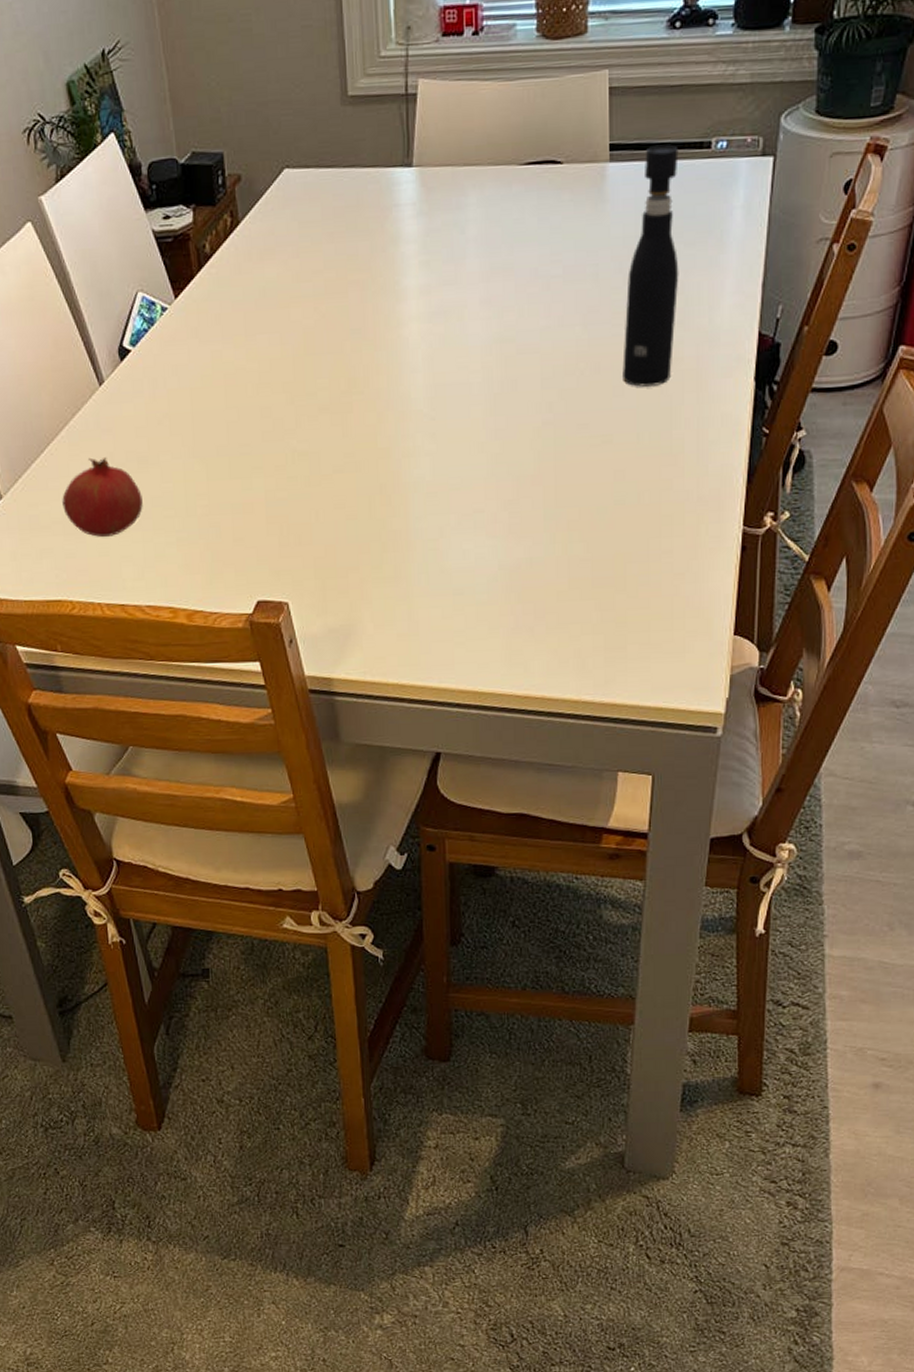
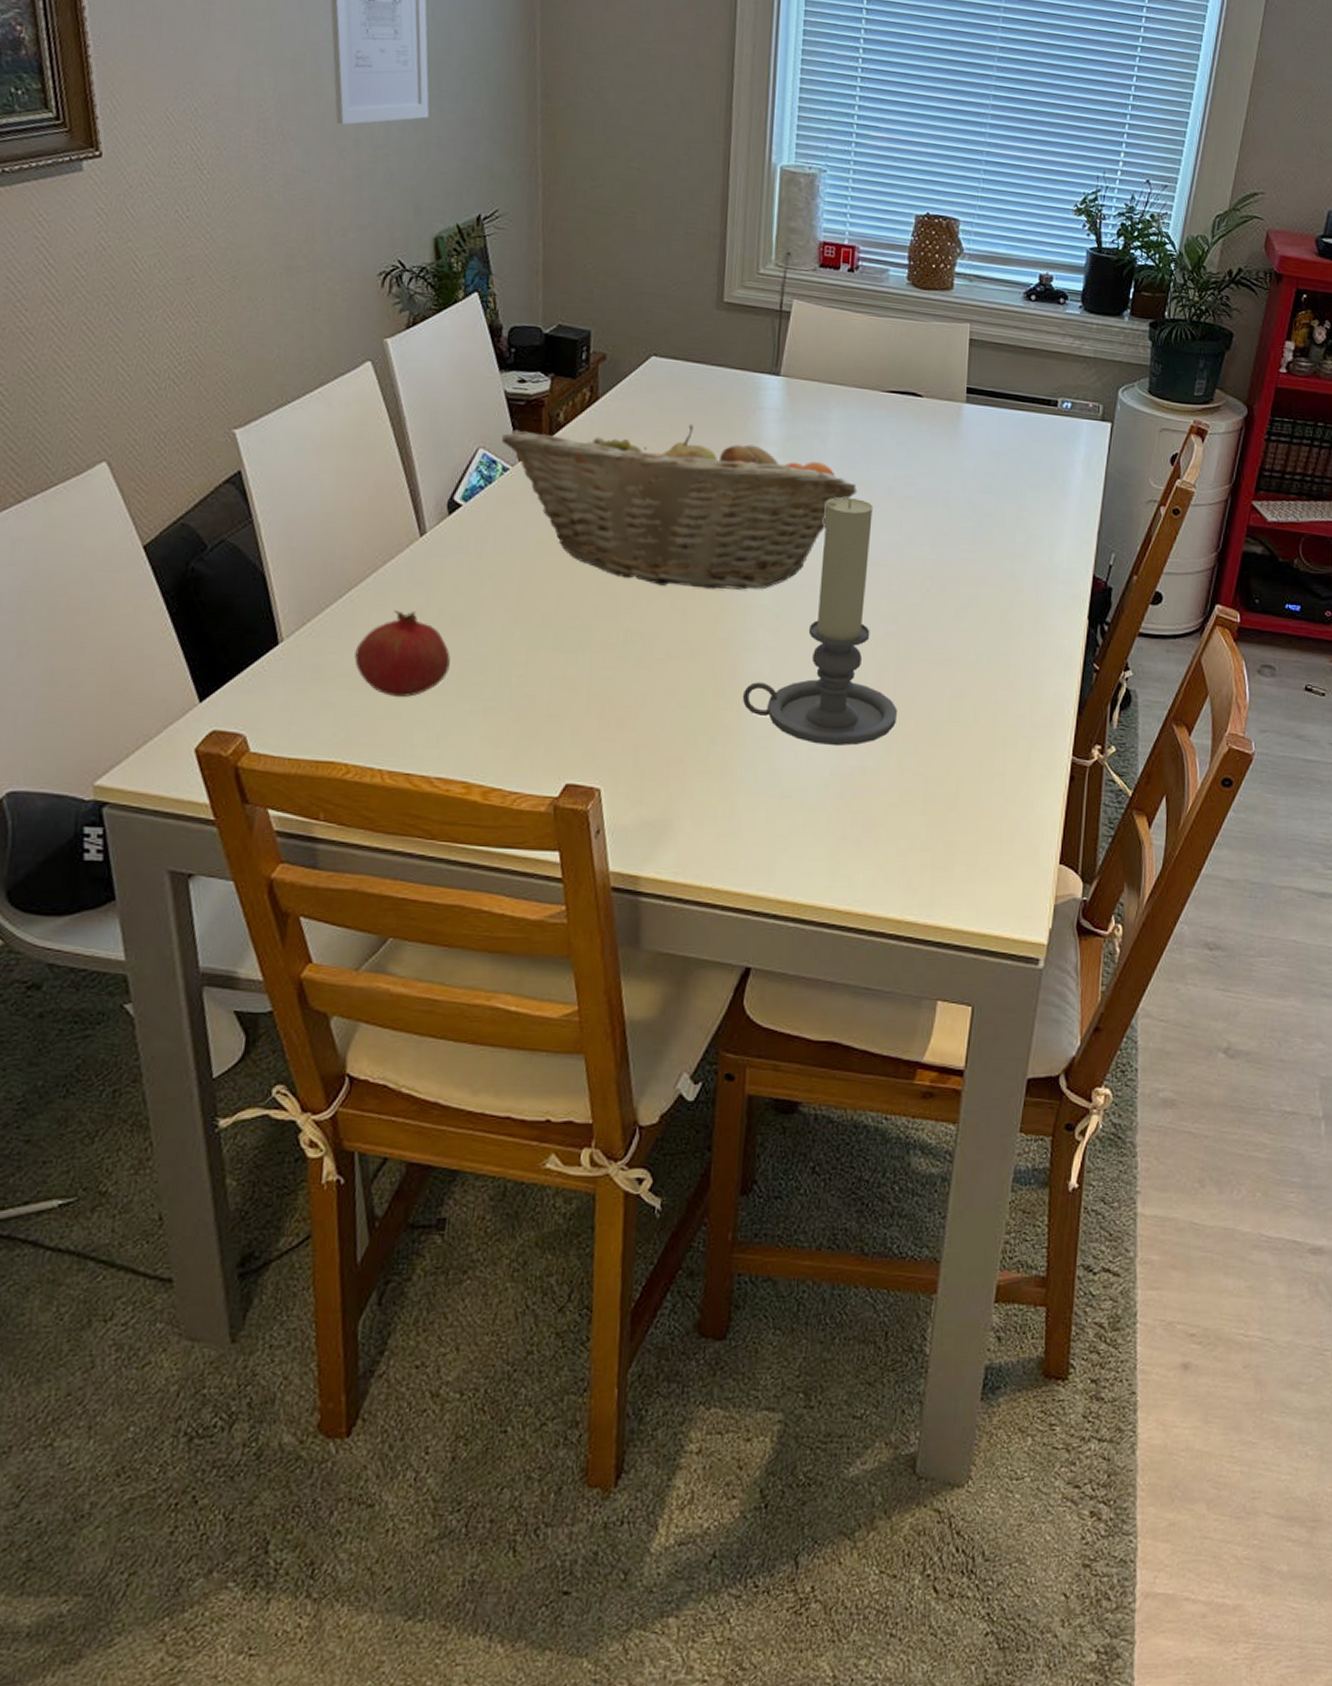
fruit basket: none [157,234,502,404] -> present [502,424,858,590]
candle holder: none [407,286,561,541] -> present [742,497,898,747]
pepper grinder: present [622,144,679,387] -> none [966,395,1029,612]

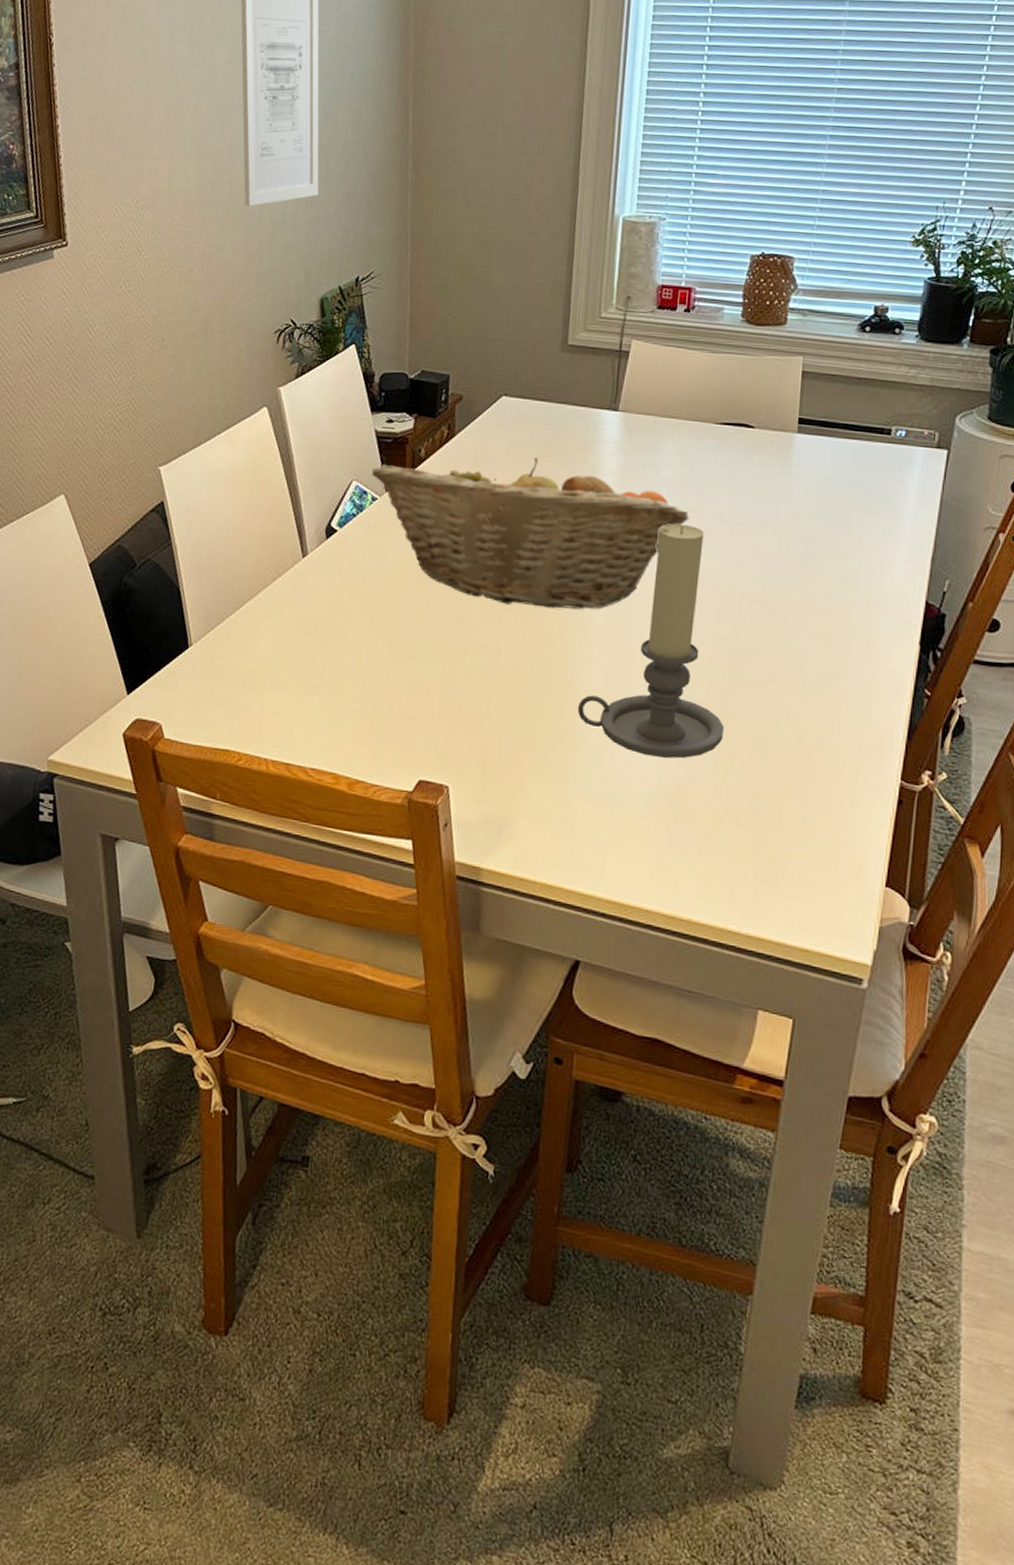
fruit: present [354,609,451,697] -> none [247,620,325,697]

